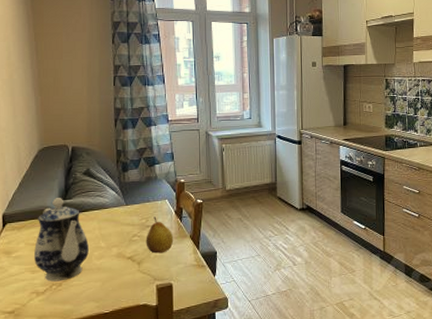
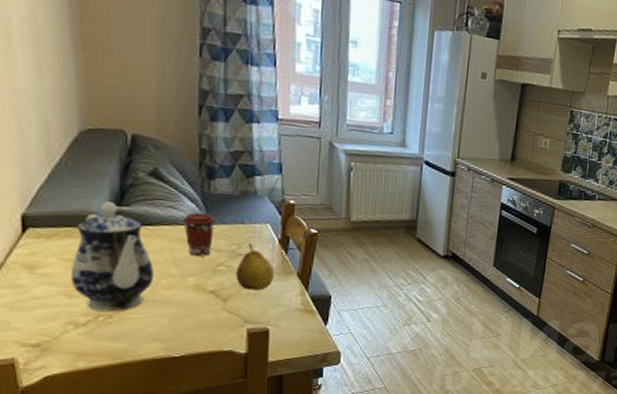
coffee cup: none [106,198,130,231] -> present [181,213,216,256]

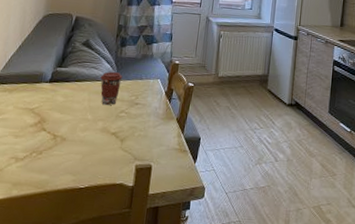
teapot: present [71,202,154,312] -> none [19,65,76,150]
fruit: present [235,243,275,291] -> none [132,95,160,133]

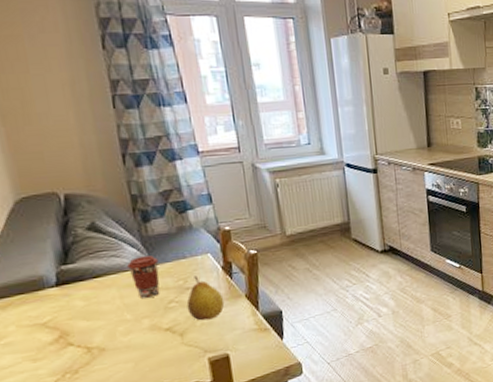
fruit: none [132,95,160,133] -> present [186,275,225,321]

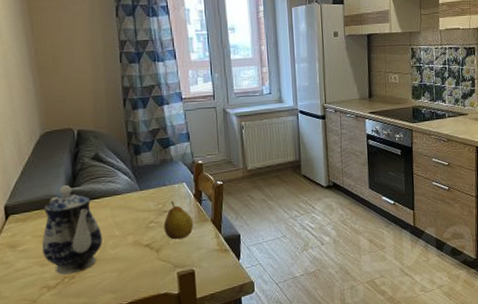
teapot: none [29,262,111,370] -> present [42,185,102,275]
coffee cup: present [126,255,160,298] -> none [119,182,144,218]

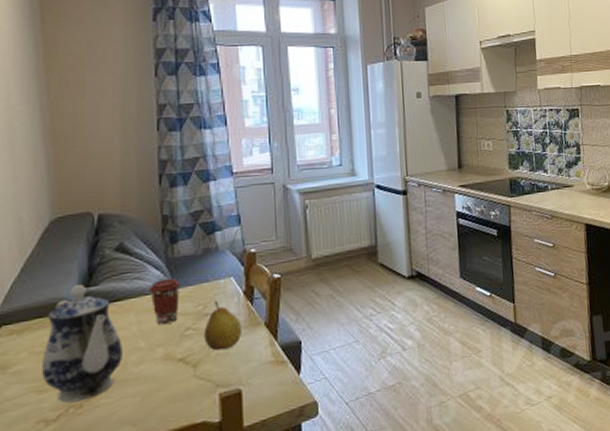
coffee cup: none [119,182,144,218] -> present [148,278,181,324]

